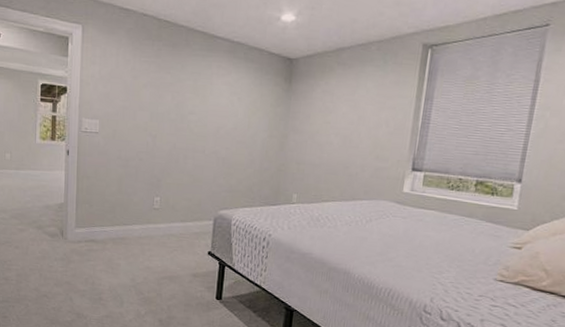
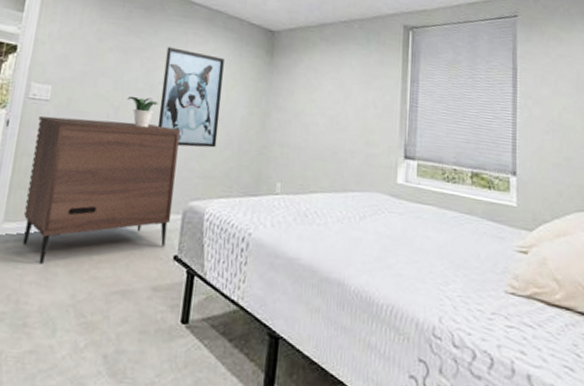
dresser: none [90,145,209,258] -> present [22,116,180,265]
potted plant: none [162,125,189,152] -> present [127,96,159,127]
wall art: none [189,80,246,167] -> present [157,47,224,148]

